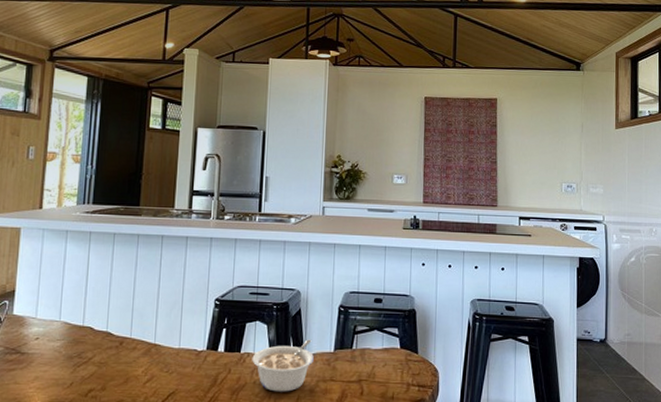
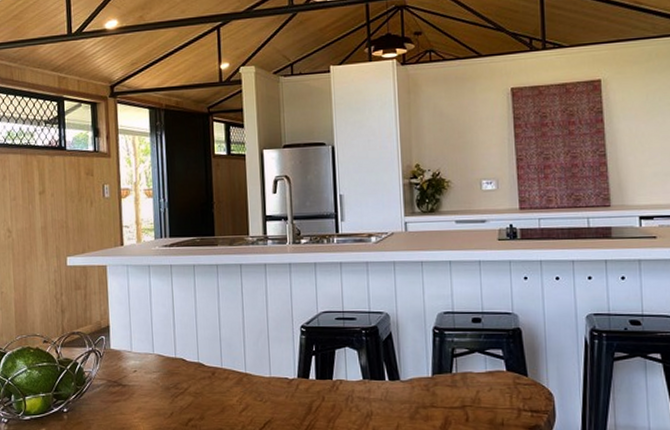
legume: present [252,339,315,392] -> none [345,364,412,419]

